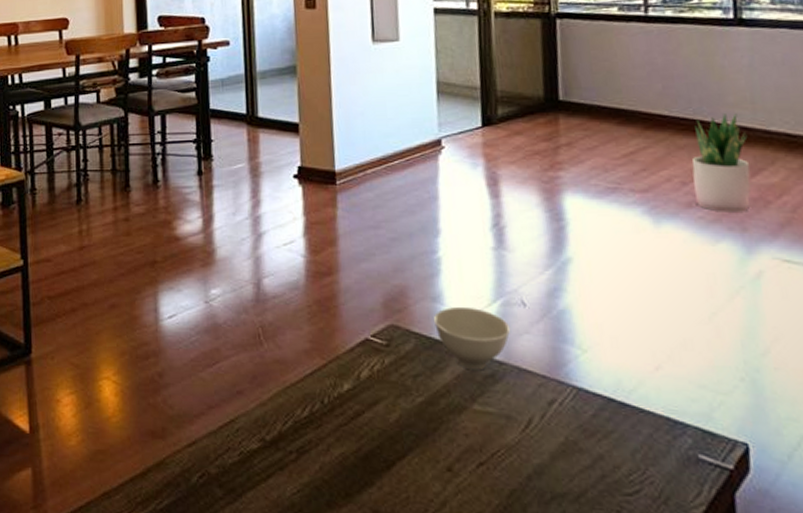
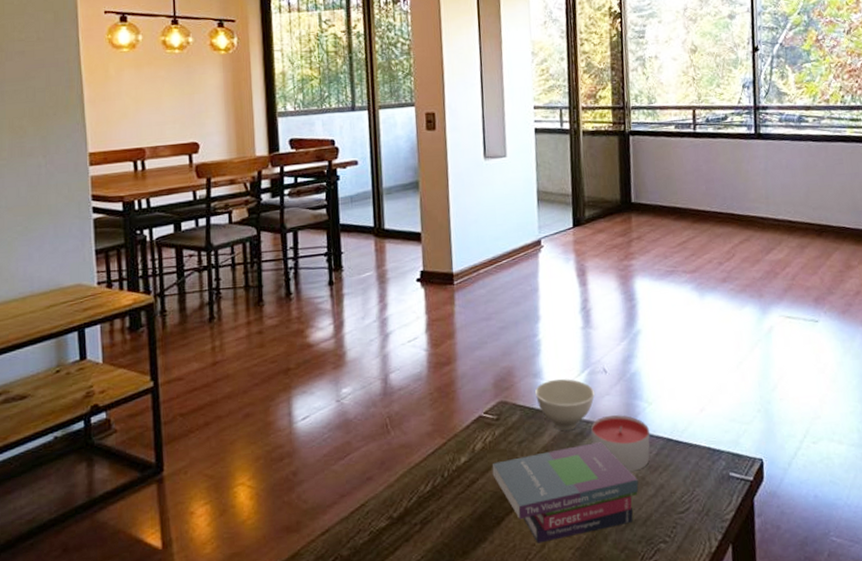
books: none [380,389,569,501] -> present [492,442,639,543]
candle: none [505,359,585,433] -> present [591,415,650,472]
planter: present [691,113,751,212] -> none [726,207,766,284]

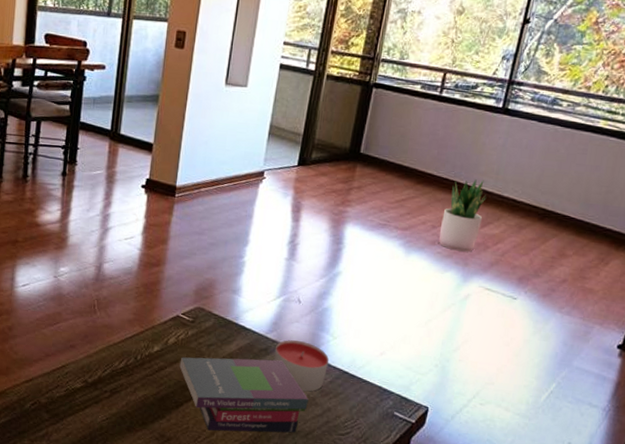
bowl: present [534,378,595,431] -> none [230,298,286,345]
planter: none [726,207,766,284] -> present [439,179,487,252]

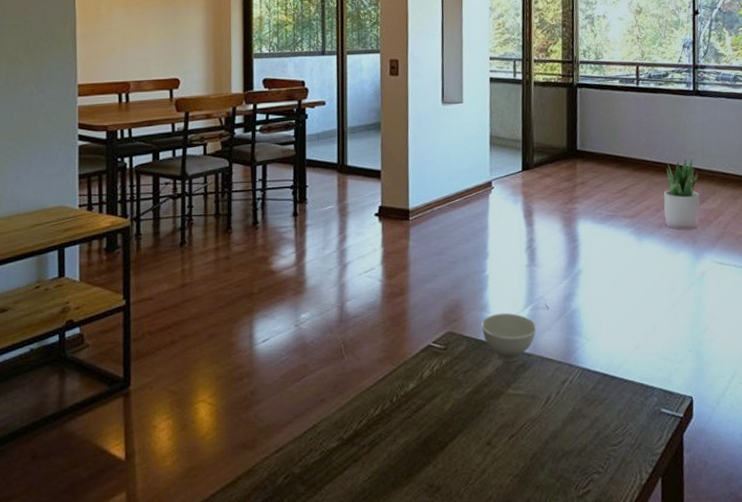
books: present [179,357,309,433] -> none [438,374,575,469]
bowl: none [230,298,286,345] -> present [480,313,538,363]
candle: present [273,340,329,392] -> none [532,349,587,404]

